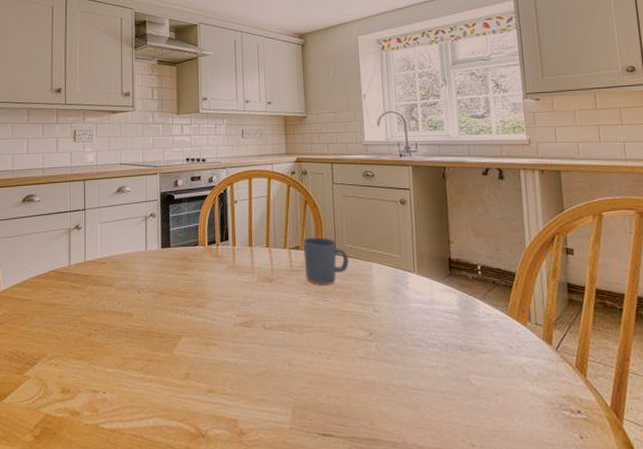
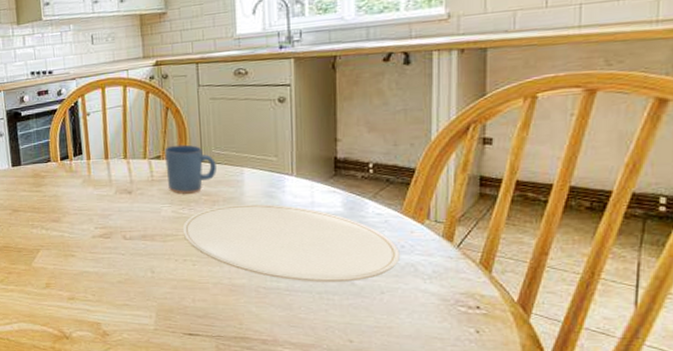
plate: none [318,298,509,382] -> present [182,203,400,282]

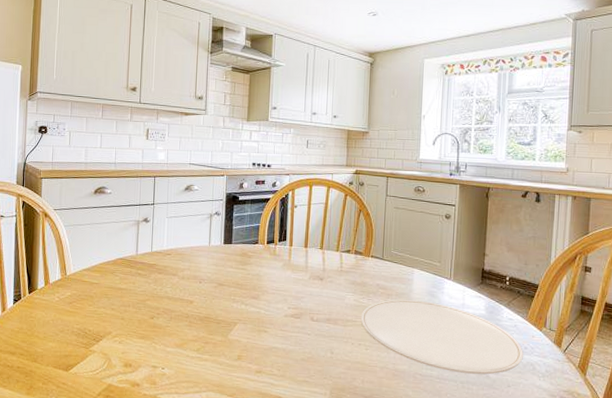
mug: present [164,144,217,194] -> none [353,242,393,286]

